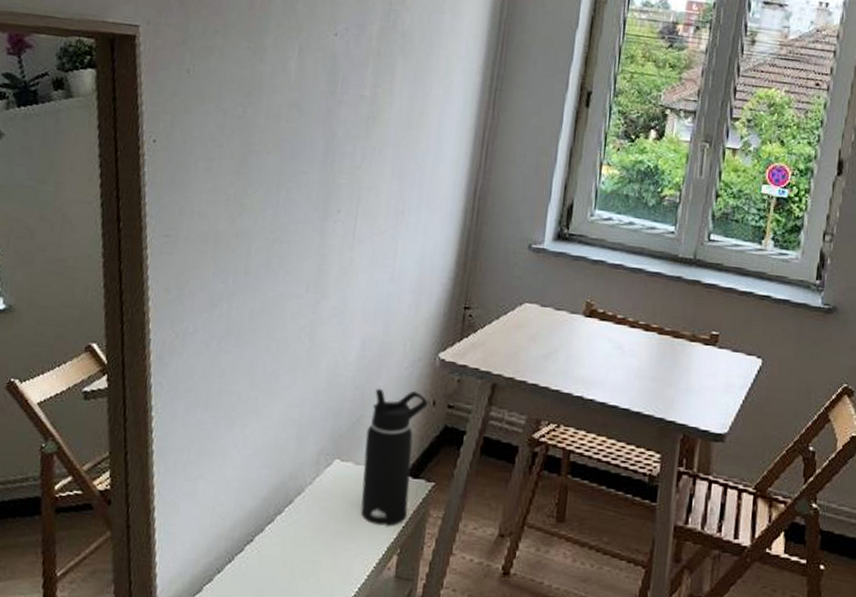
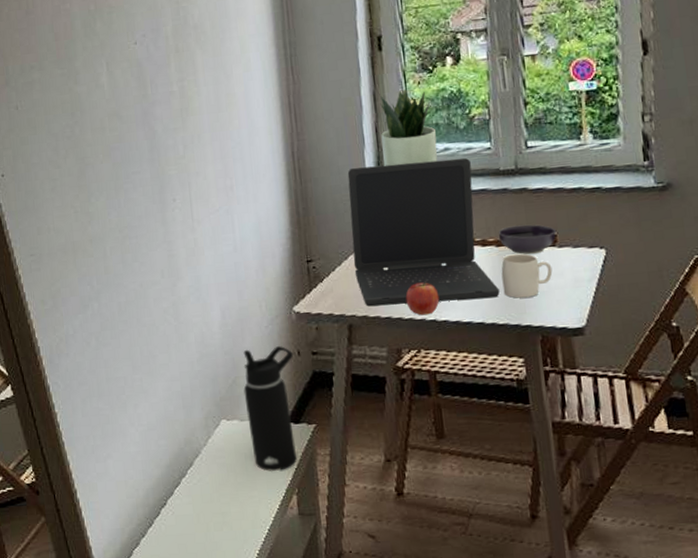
laptop: none [510,220,652,386] -> present [347,157,500,306]
fruit: none [556,354,591,390] -> present [405,281,440,316]
planter: none [564,152,629,234] -> present [380,89,438,166]
mug: none [655,345,708,393] -> present [501,253,553,298]
bowl: none [662,316,720,350] -> present [498,224,557,255]

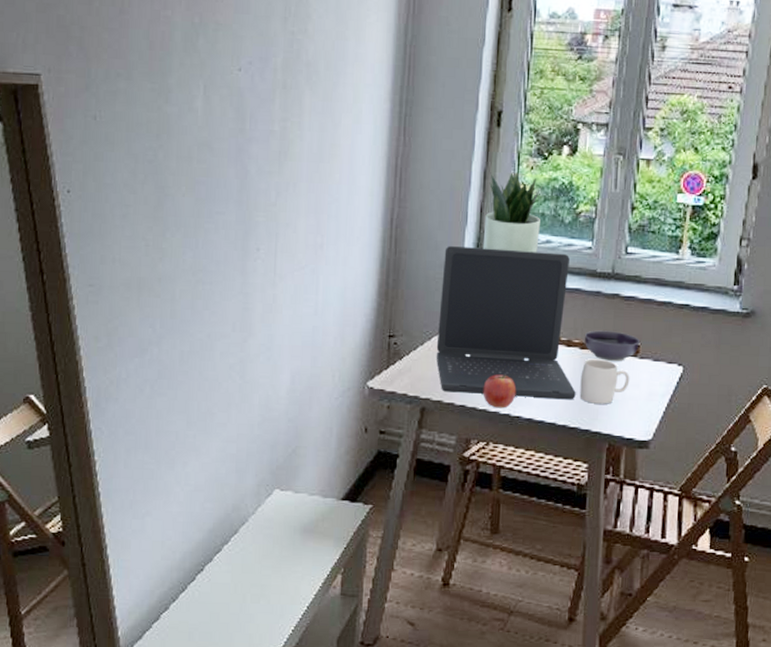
water bottle: present [243,345,297,472] -> none [302,419,361,549]

